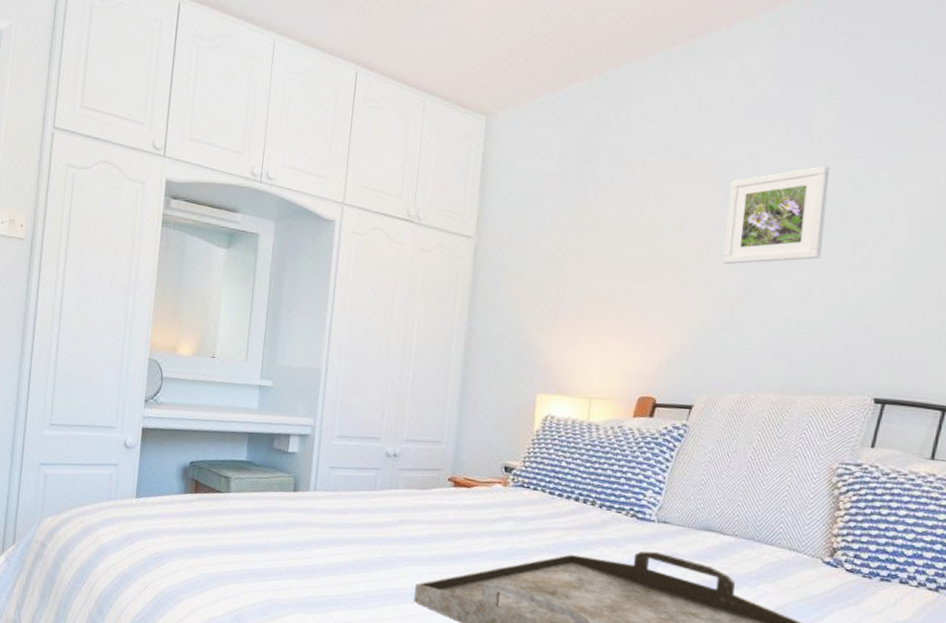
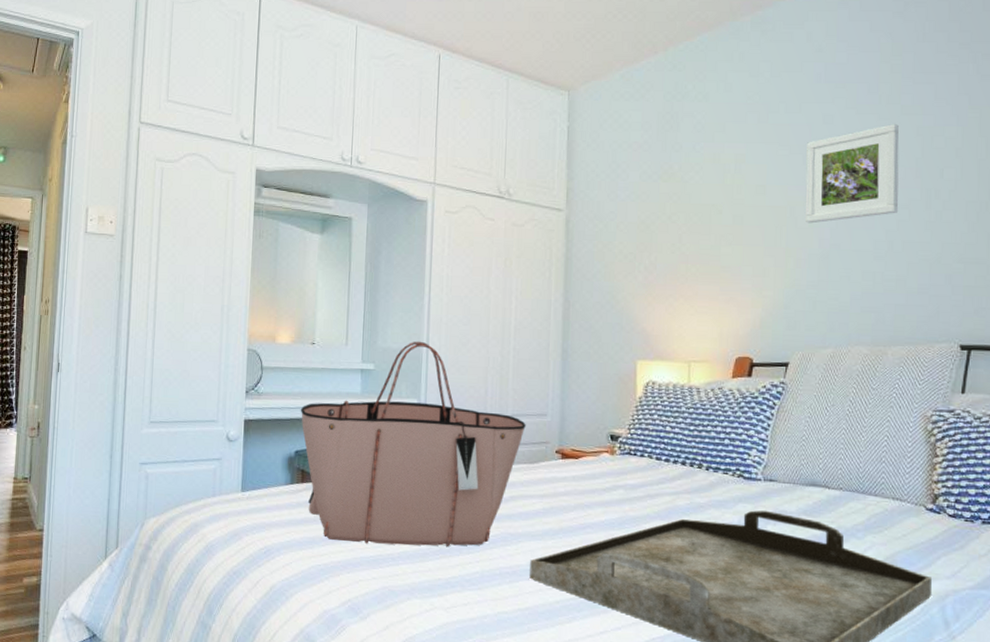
tote bag: none [197,361,420,566] -> present [300,341,526,546]

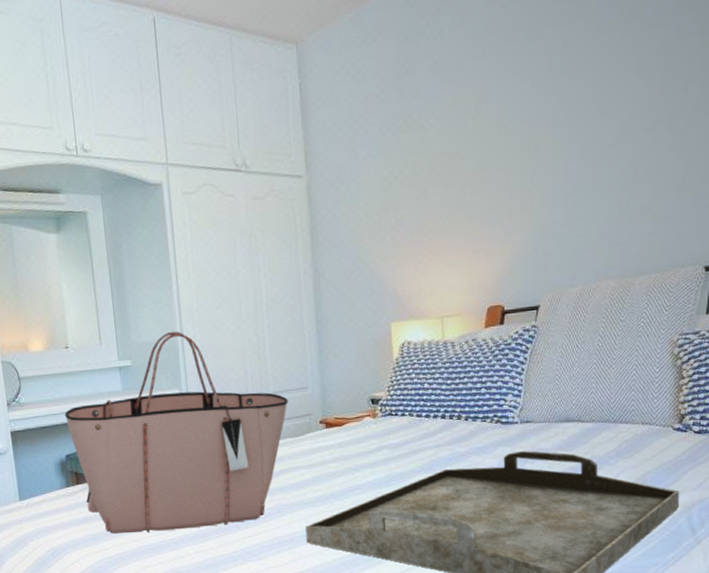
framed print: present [805,124,899,224] -> none [548,40,643,160]

